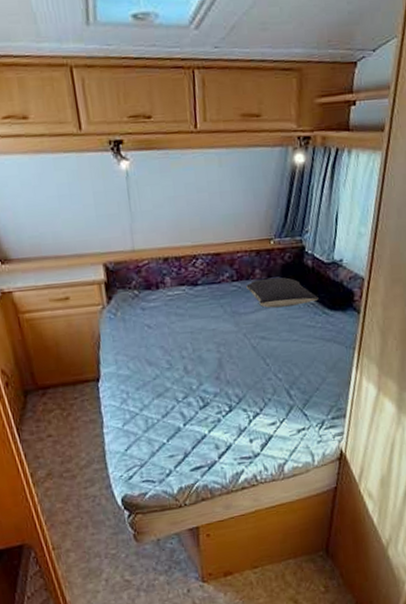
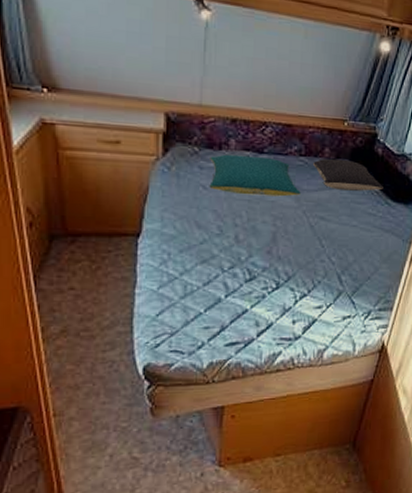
pillow: none [149,288,239,328] -> present [209,154,301,197]

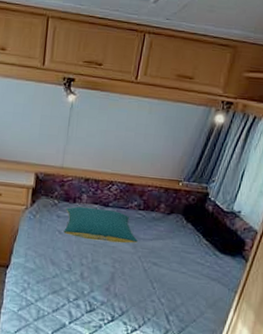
pillow: present [313,158,383,191] -> none [150,212,212,243]

